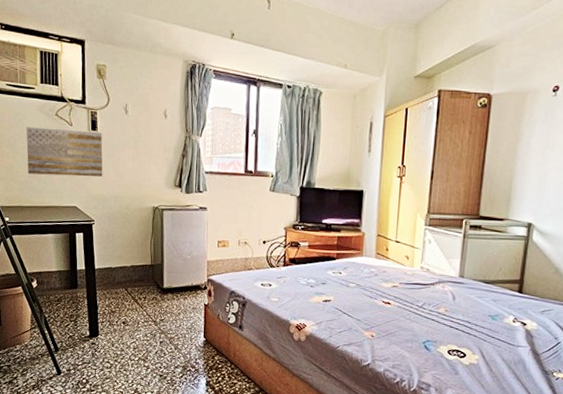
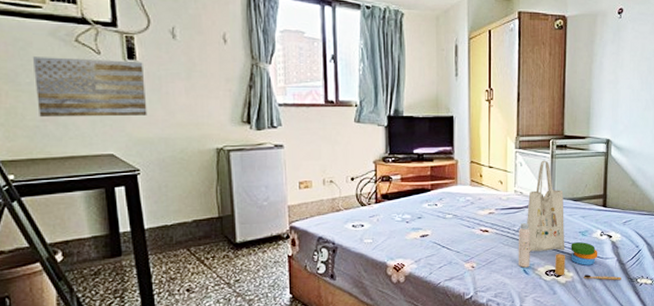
tote bag: none [419,239,534,371] -> present [518,160,622,281]

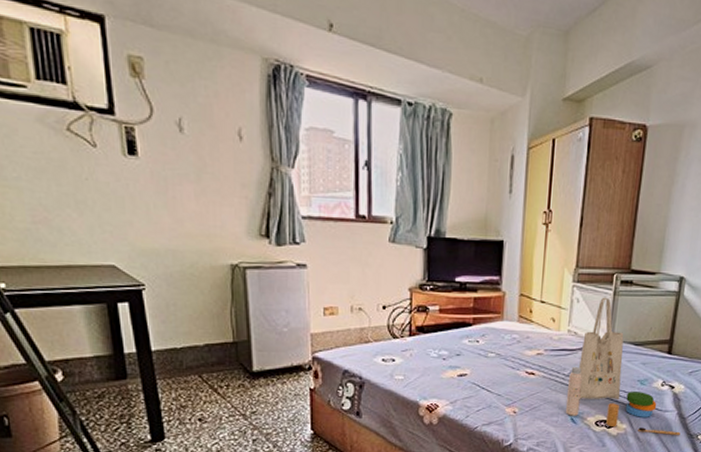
wall art: present [33,57,148,117] -> none [20,147,152,223]

